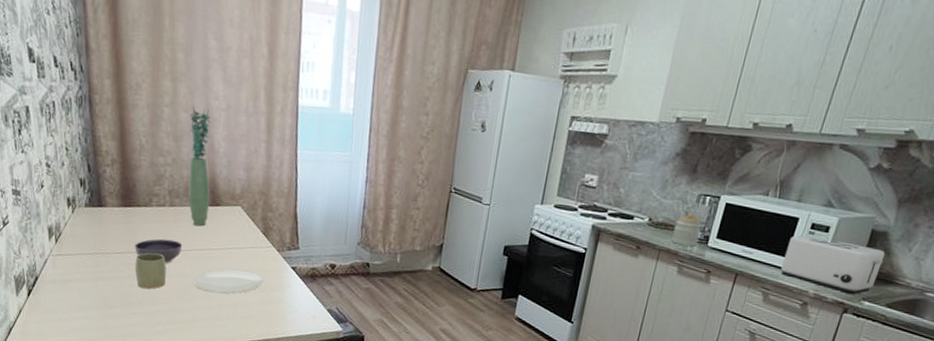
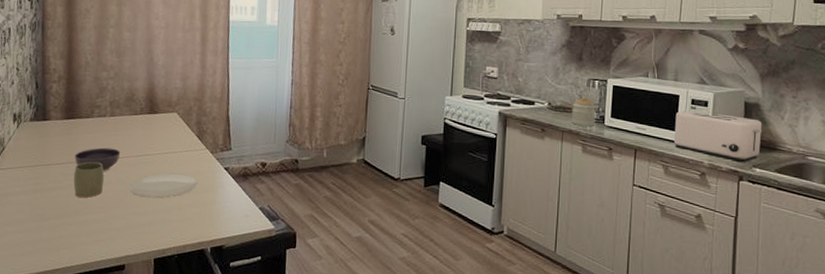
vase: present [188,106,211,227] -> none [128,26,151,134]

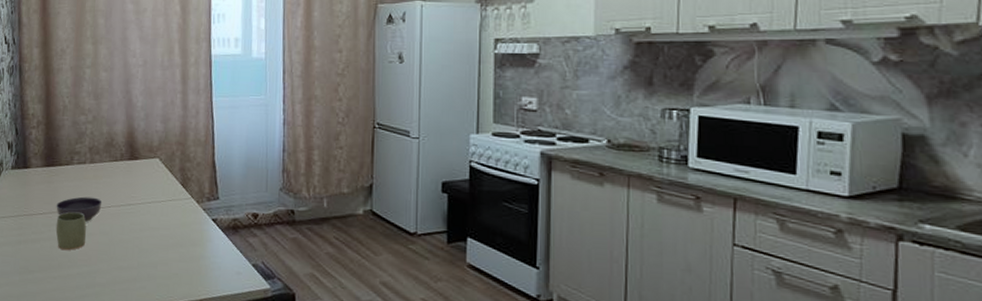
plate: present [129,173,198,199] -> none [112,224,184,252]
jar: present [571,96,596,127] -> none [639,131,675,170]
toaster: present [674,109,763,162] -> none [792,145,933,216]

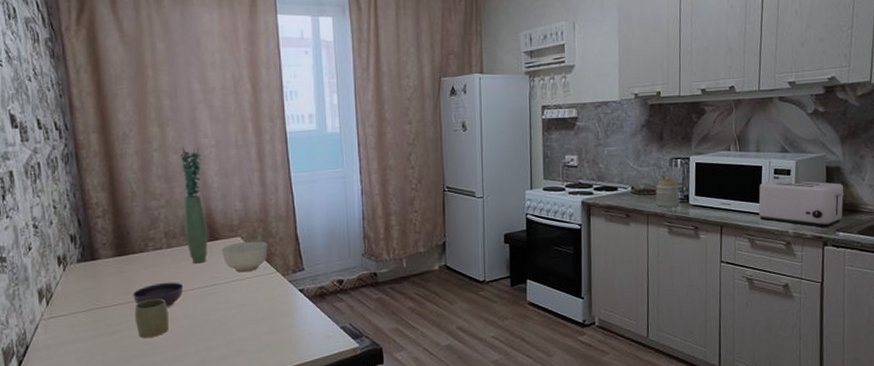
vase: none [107,65,129,182] -> present [180,147,207,264]
bowl: none [140,163,185,195] -> present [222,240,268,273]
jar: none [639,131,675,170] -> present [655,177,680,208]
toaster: none [792,145,933,216] -> present [758,179,845,227]

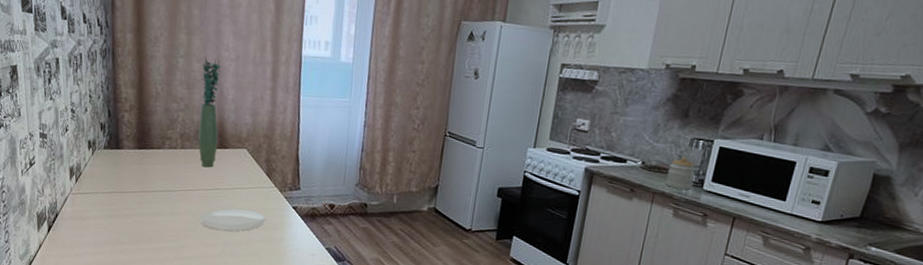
bowl: present [133,282,184,307] -> none [147,179,192,202]
mug: present [134,298,168,338] -> none [146,192,176,227]
plate: none [198,301,272,330] -> present [200,208,266,232]
bowl: present [222,240,268,273] -> none [228,154,271,183]
toaster: present [758,179,845,227] -> none [781,178,890,239]

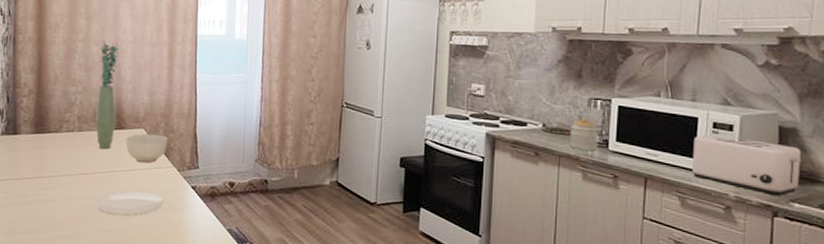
bowl: none [228,154,271,183] -> present [126,133,168,163]
toaster: none [781,178,890,239] -> present [692,134,802,196]

